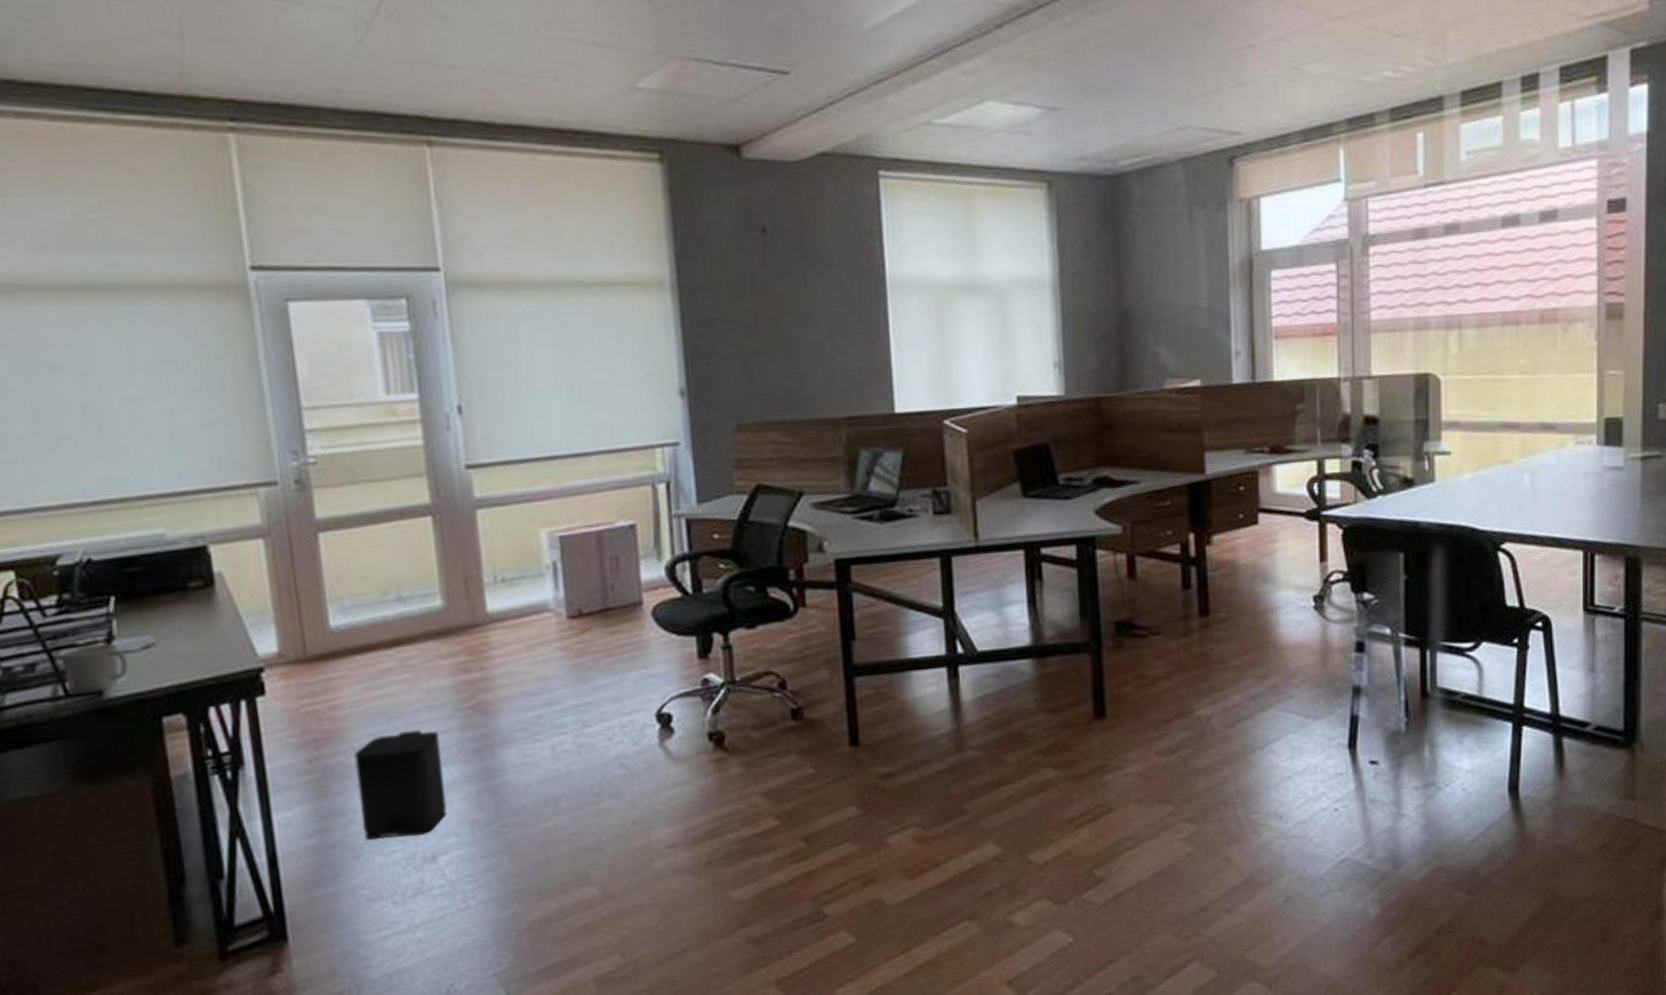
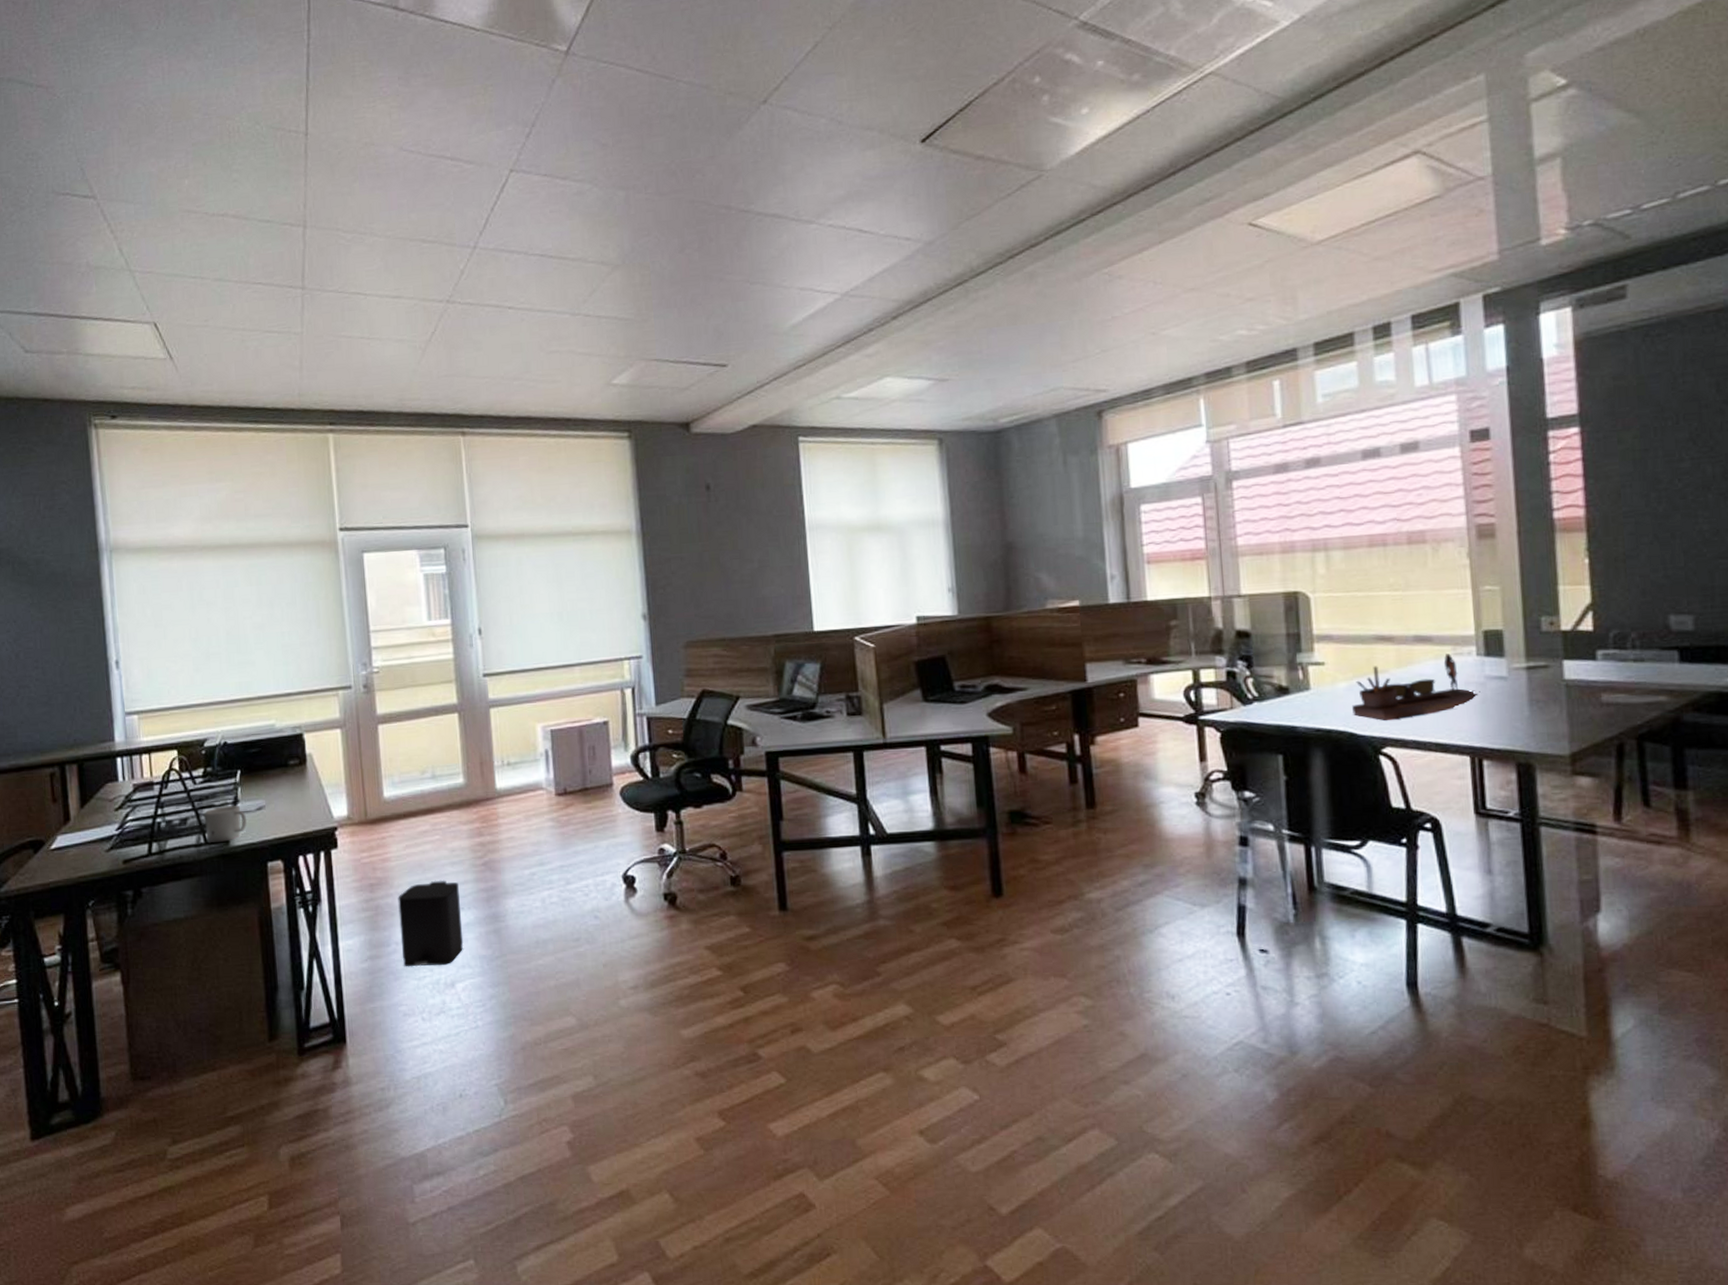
desk organizer: none [1475,442,1598,514] -> present [1352,653,1480,721]

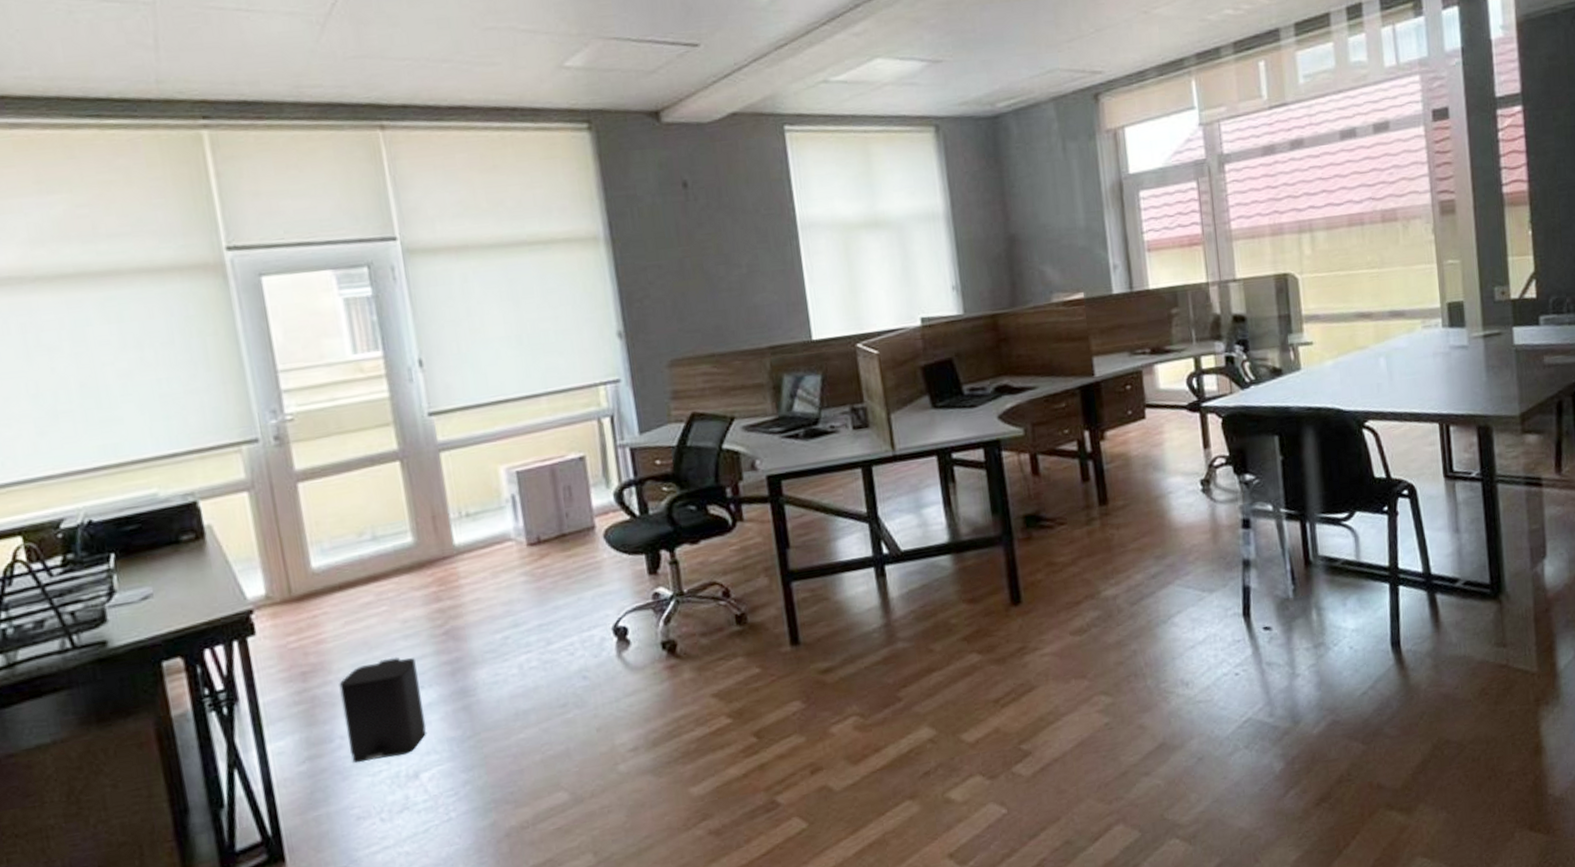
mug: present [204,805,247,843] -> none [68,597,129,647]
desk organizer: present [1352,653,1480,721] -> none [1338,326,1446,395]

